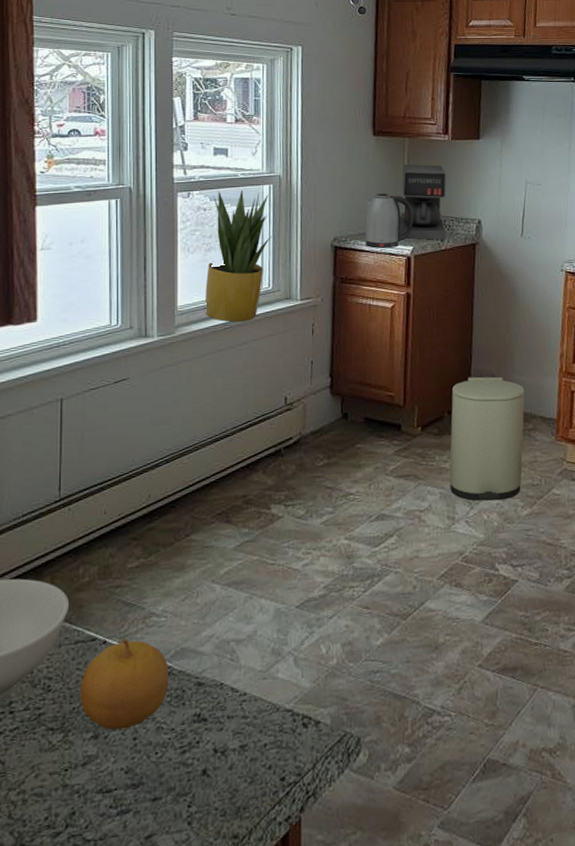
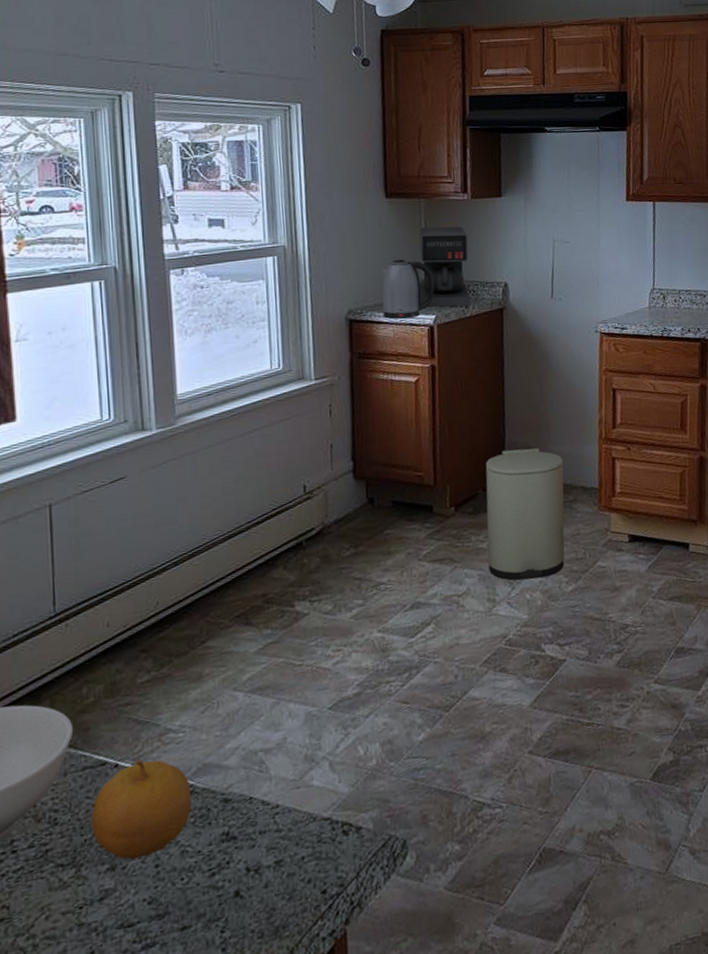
planter: present [204,189,273,322] -> none [207,263,280,409]

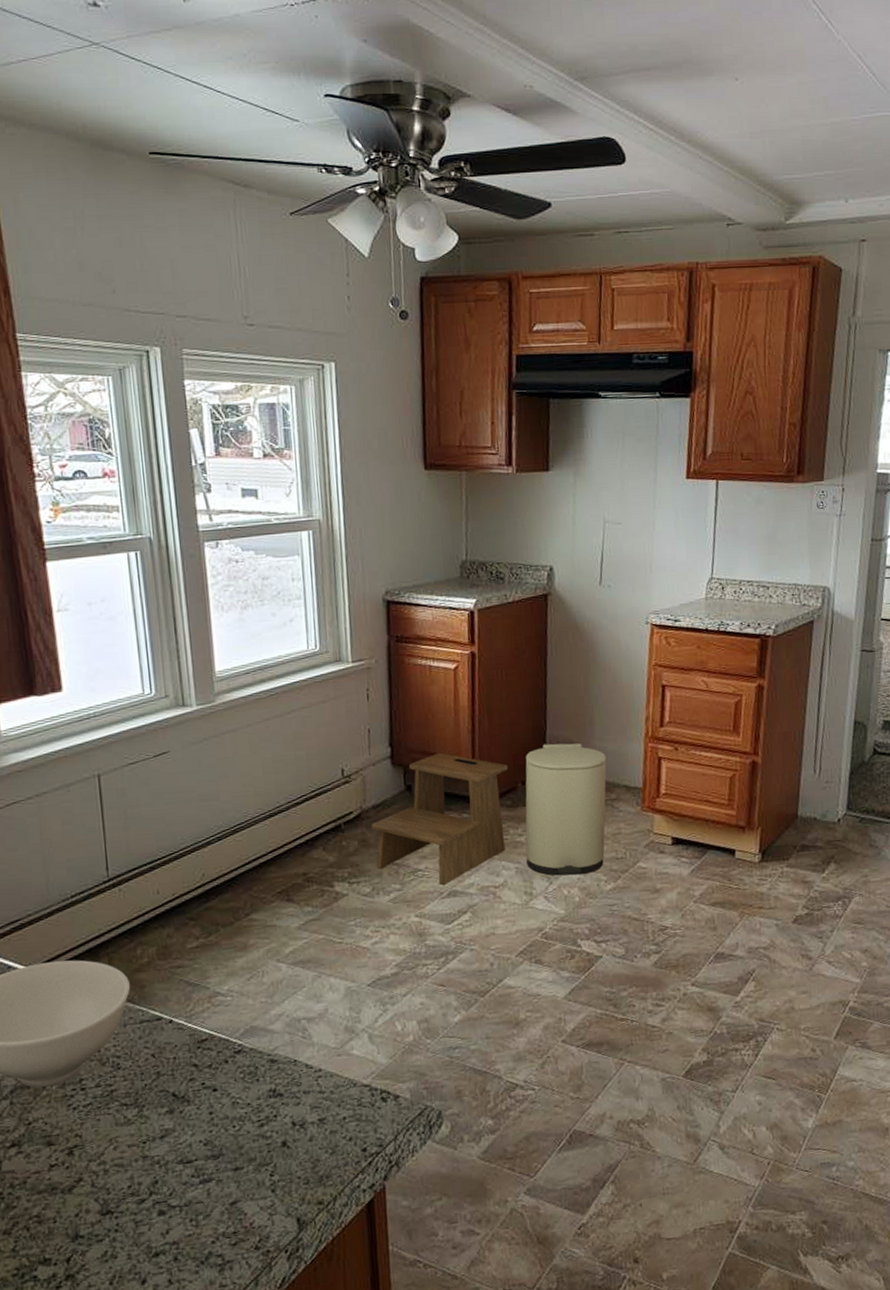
fruit: present [91,758,192,860] -> none [150,1016,241,1106]
step stool: none [333,463,469,597] -> present [371,752,508,885]
kettle: present [380,259,435,319] -> none [419,537,476,602]
coffee maker: present [419,226,471,310] -> none [459,502,514,593]

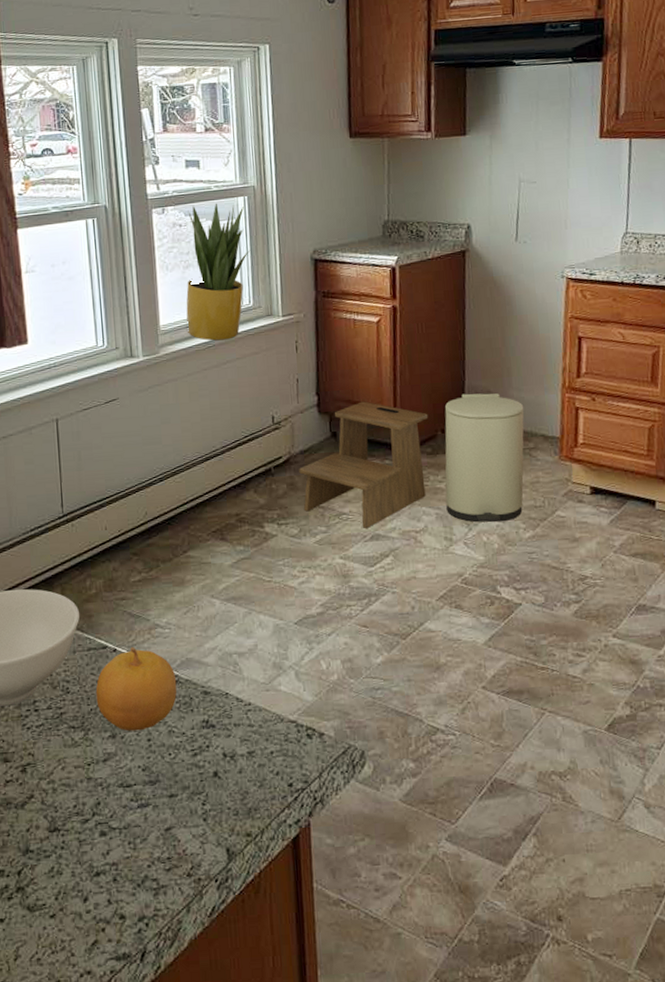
fruit: none [150,1016,241,1106] -> present [95,646,177,731]
planter: none [244,537,316,689] -> present [186,203,251,341]

